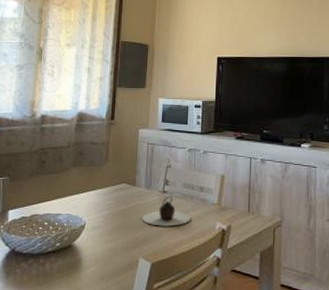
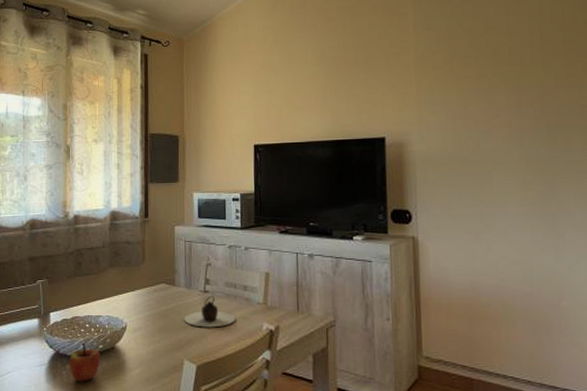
apple: none [24,241,56,280] -> present [69,343,100,382]

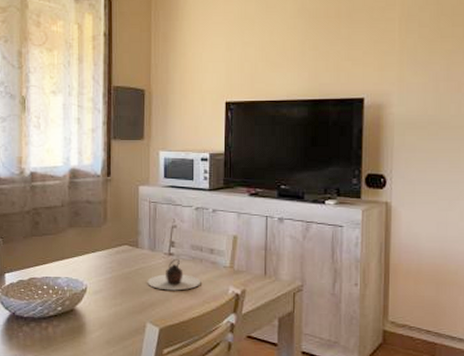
apple: present [69,343,100,382] -> none [26,305,58,344]

